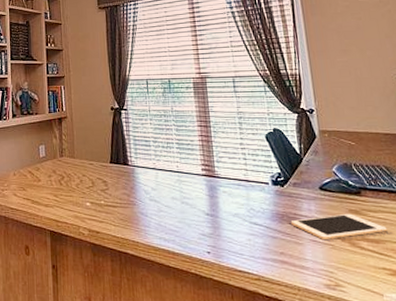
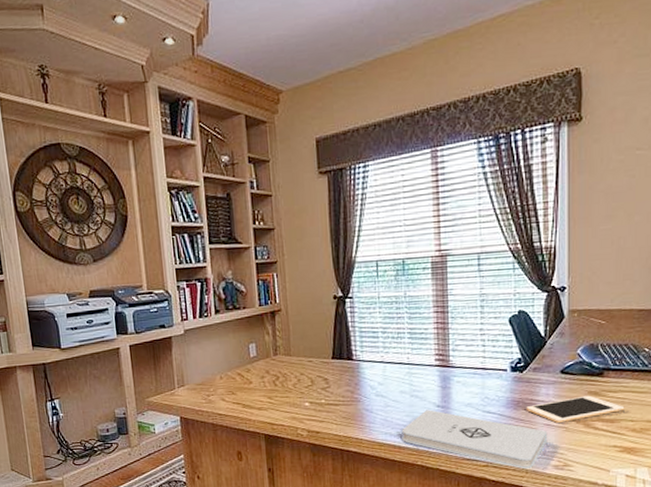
notepad: none [174,217,316,285] -> present [401,409,548,469]

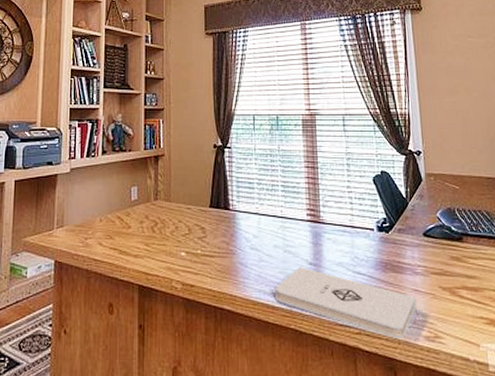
cell phone: present [526,395,625,424] -> none [394,260,486,290]

